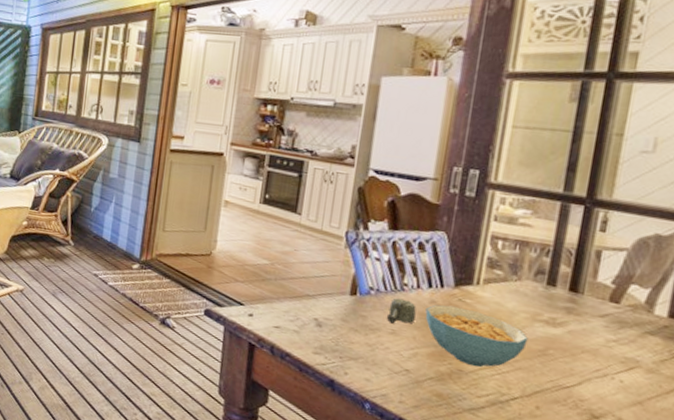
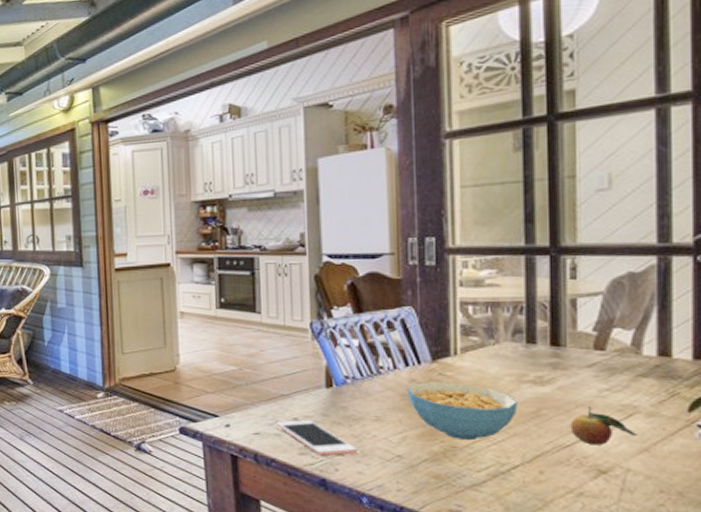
cell phone: none [297,319,369,362] -> present [277,420,357,456]
cup: present [387,298,417,324] -> none [368,383,397,410]
fruit: none [572,354,635,392] -> present [570,407,637,445]

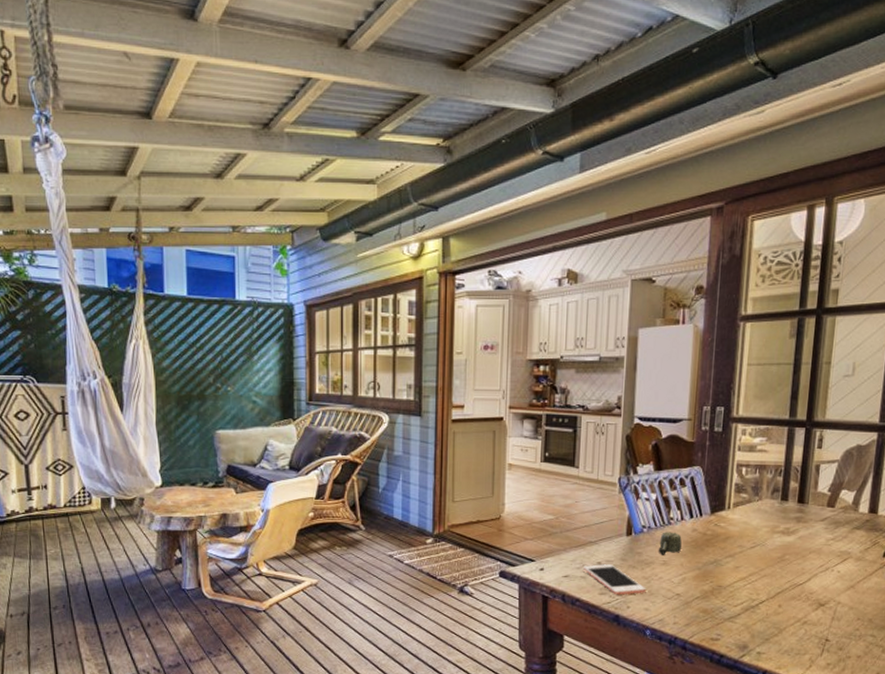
cup: none [368,383,397,410] -> present [659,532,682,555]
cereal bowl: present [407,381,518,441] -> none [689,531,770,581]
fruit: present [570,407,637,445] -> none [803,553,848,584]

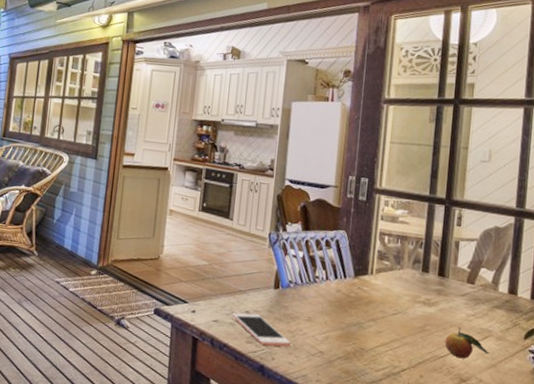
cup: present [659,532,682,555] -> none [304,289,326,312]
fruit: none [803,553,848,584] -> present [445,327,489,359]

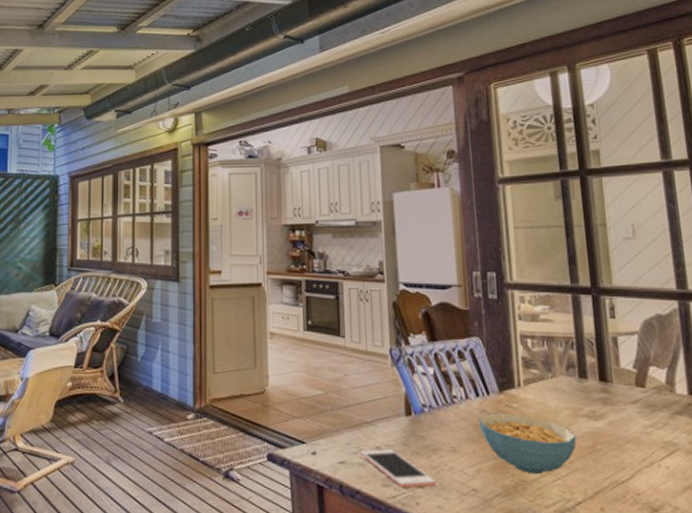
cereal bowl: none [333,293,411,345] -> present [478,412,577,475]
fruit: present [445,327,489,359] -> none [622,443,680,482]

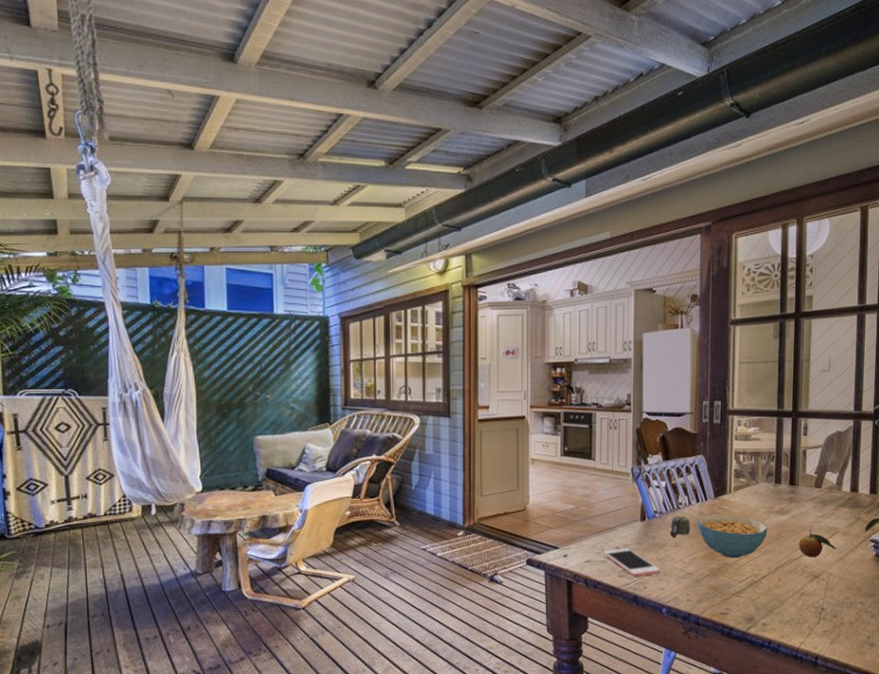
cup: none [444,412,471,441] -> present [670,516,690,538]
fruit: none [622,443,680,482] -> present [798,529,837,558]

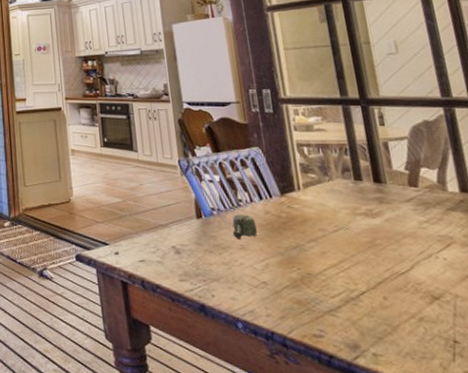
cell phone: present [603,548,661,577] -> none [158,248,229,282]
cereal bowl: present [697,513,768,559] -> none [263,213,357,268]
fruit: present [798,529,837,558] -> none [401,237,458,273]

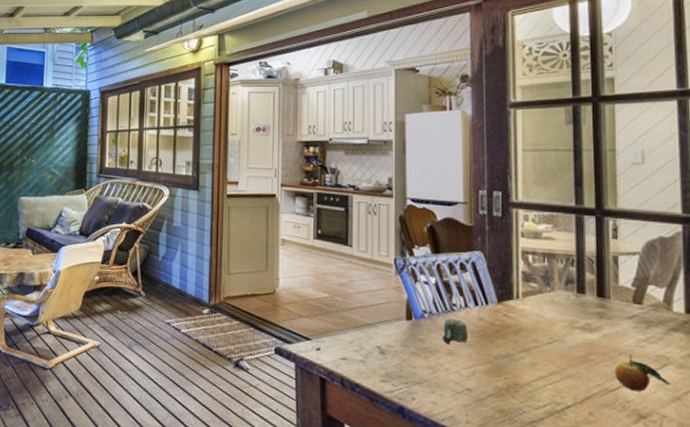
fruit: none [401,237,458,273] -> present [614,355,671,392]

